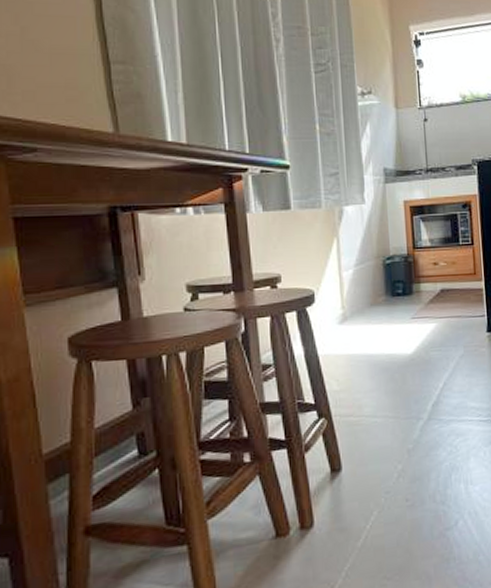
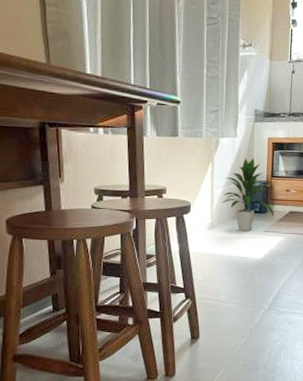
indoor plant: none [353,227,423,321] -> present [221,157,275,232]

